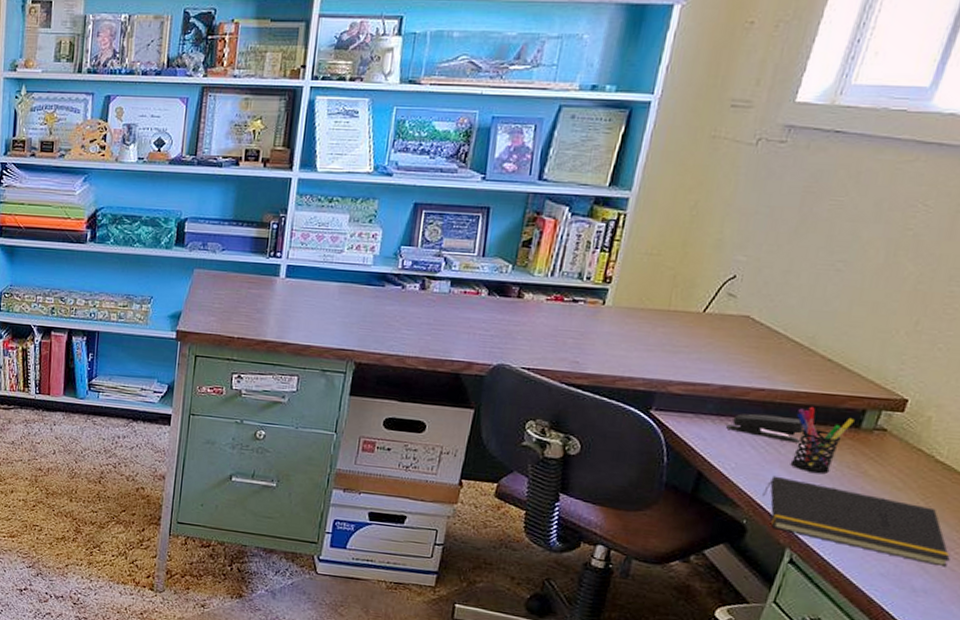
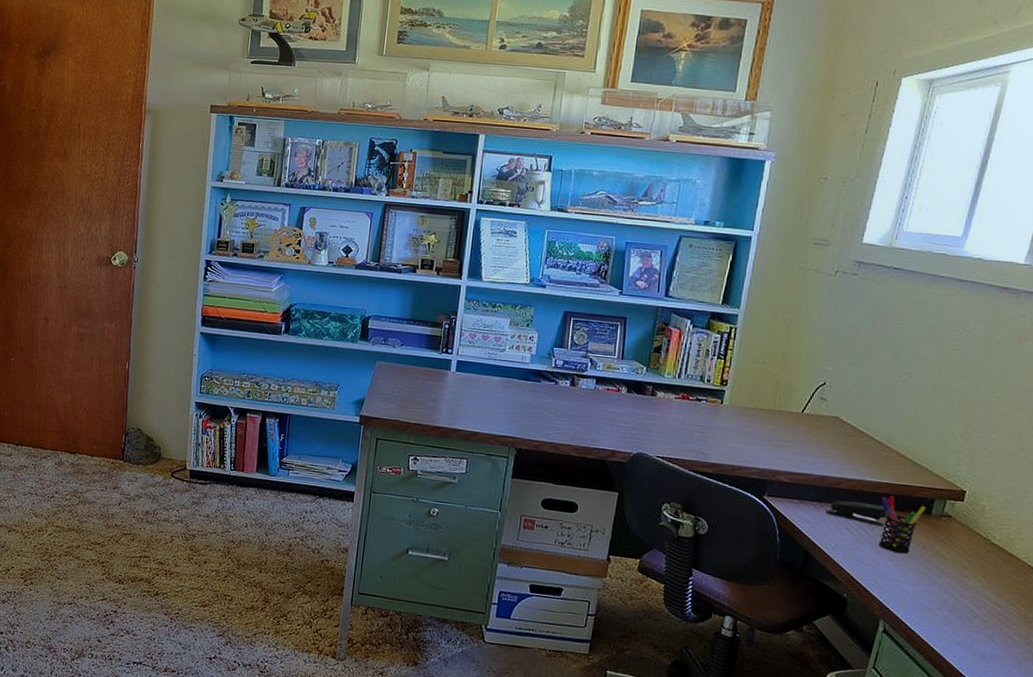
notepad: present [762,476,950,568] -> none [858,555,1010,637]

